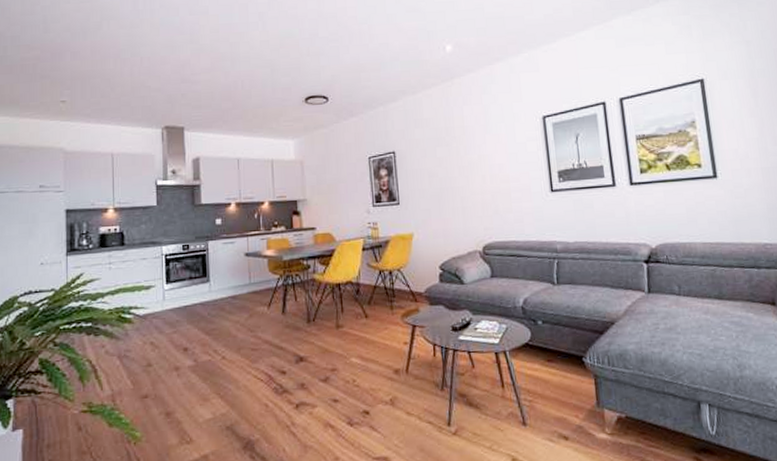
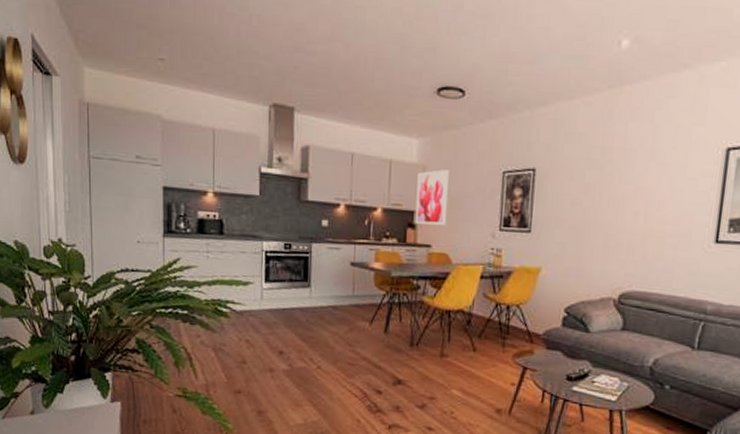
wall art: none [297,162,327,212] -> present [415,169,449,225]

